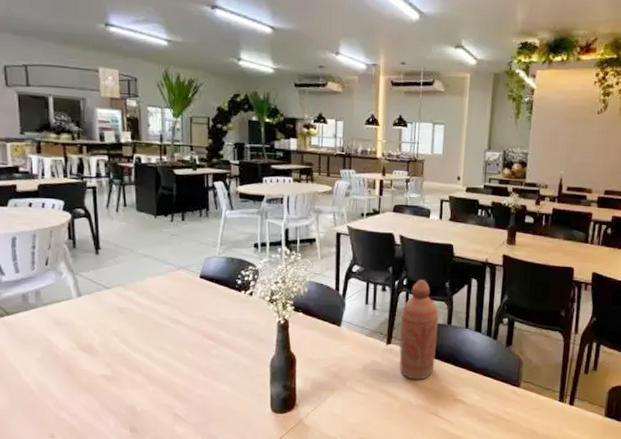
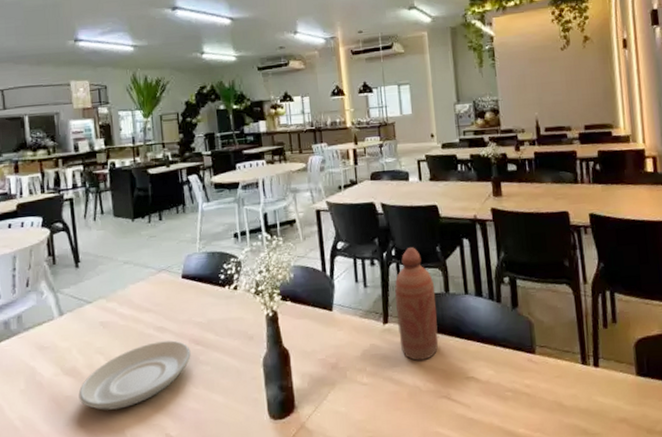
plate: none [93,332,203,387] -> present [78,340,191,410]

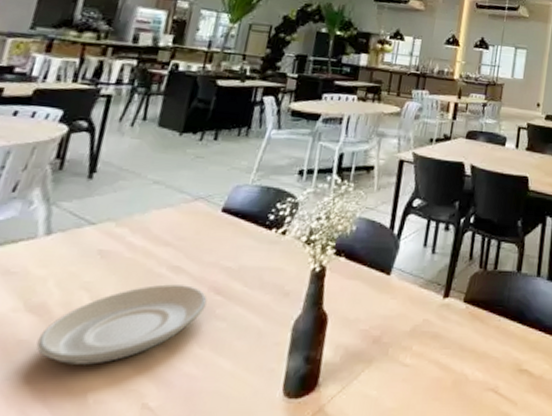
bottle: present [395,247,439,361] -> none [456,217,508,344]

